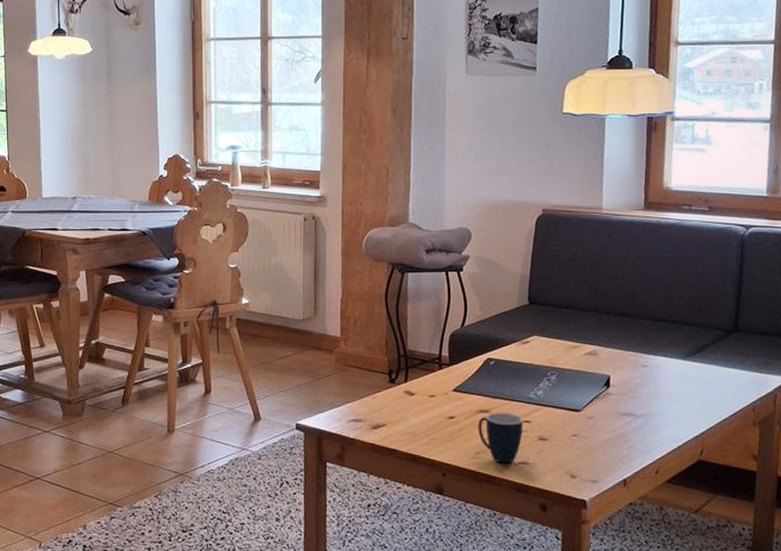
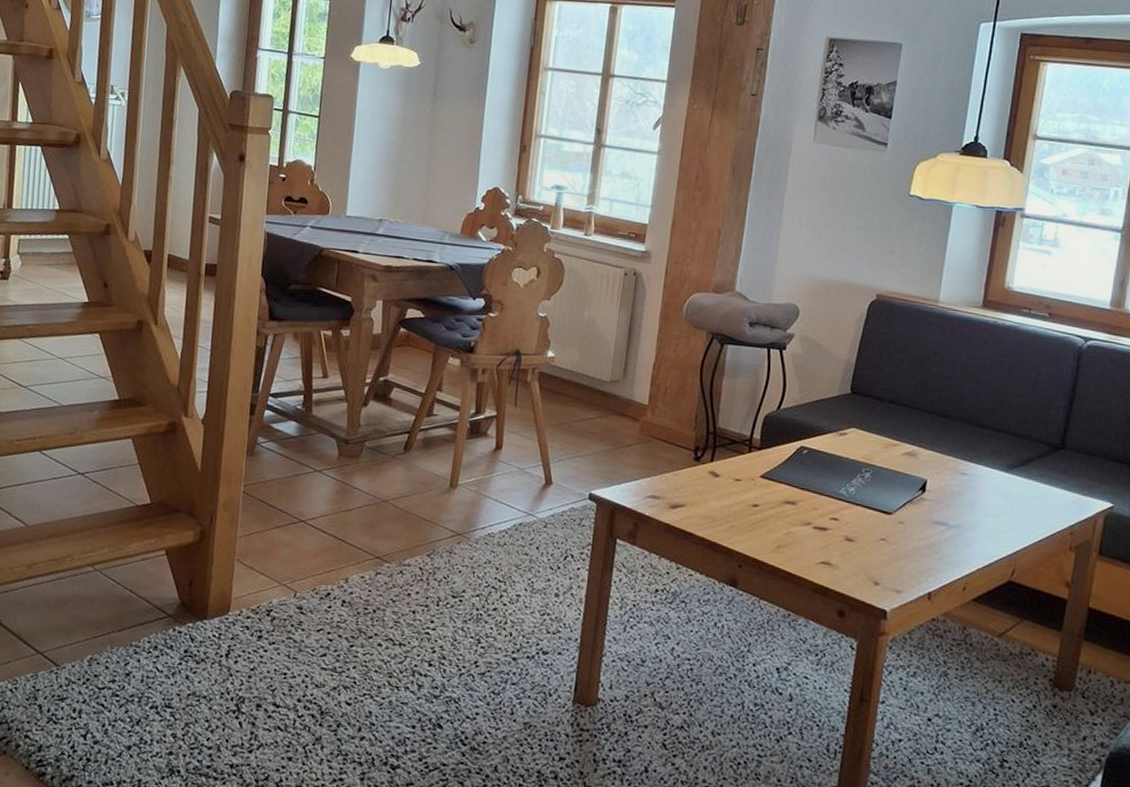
mug: present [478,413,524,464] -> none [781,505,831,562]

